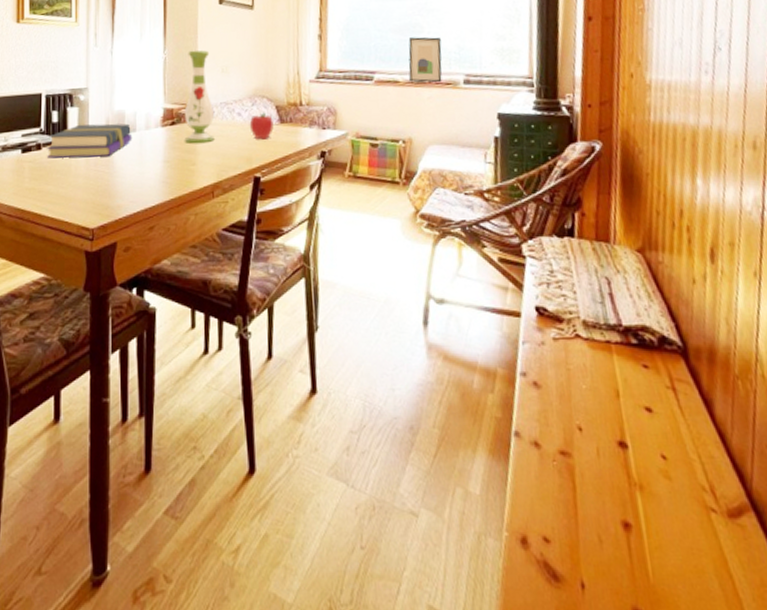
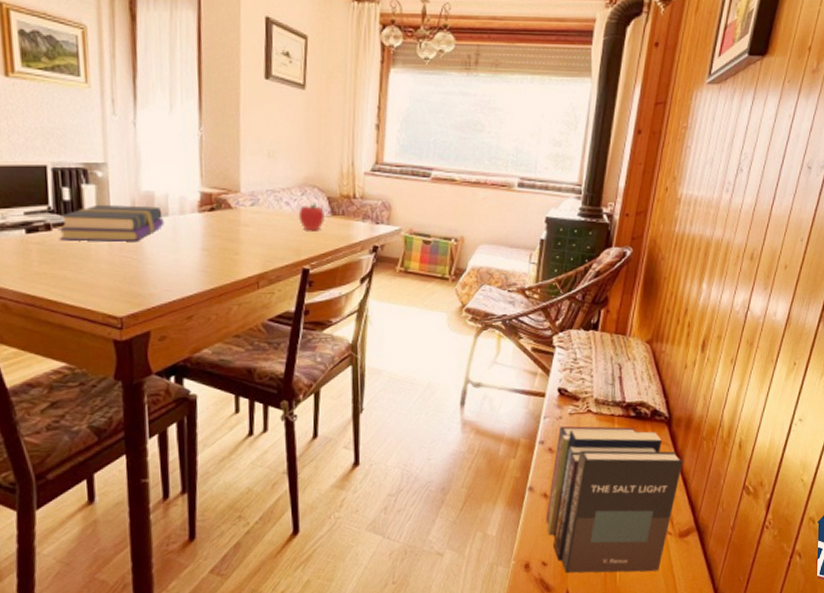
vase: present [184,50,215,144] -> none [225,129,260,233]
picture frame: present [408,37,442,83] -> none [466,136,500,184]
books: none [540,353,715,566] -> present [545,425,683,573]

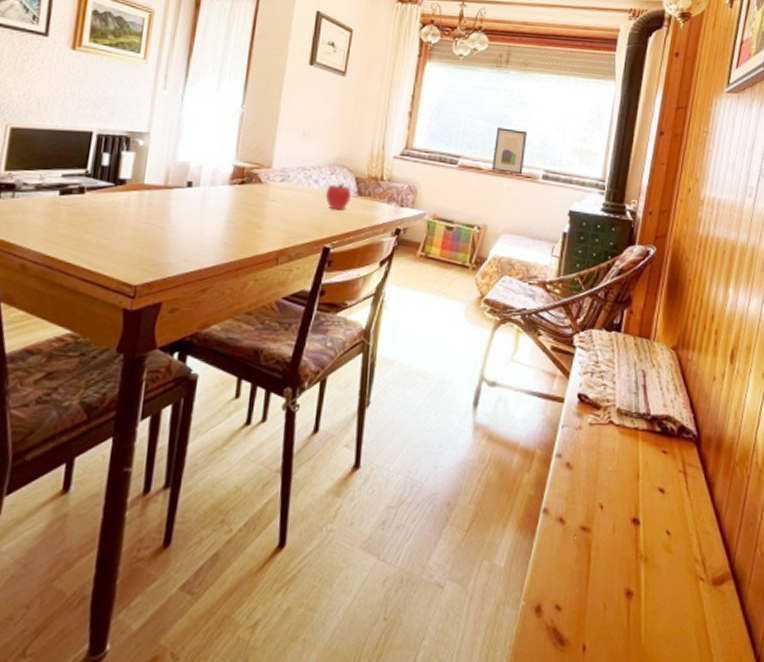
book: present [58,204,165,242] -> none [91,171,195,209]
picture frame: none [466,136,500,184] -> present [492,127,527,175]
books: present [545,425,683,573] -> none [561,437,715,628]

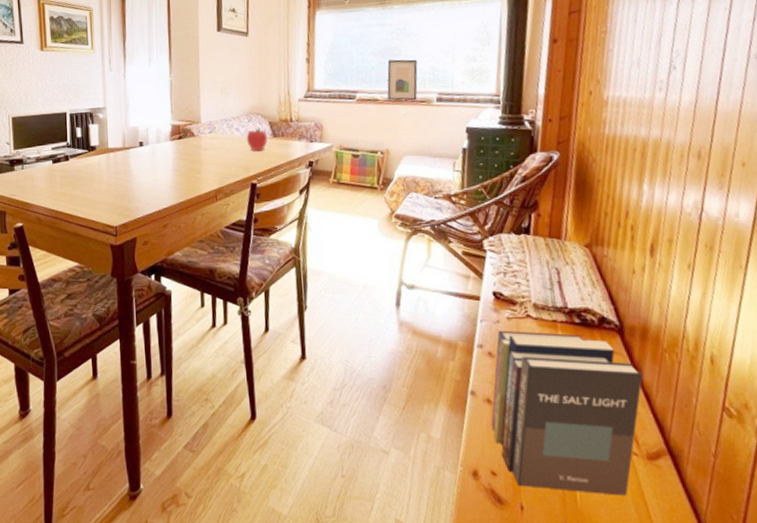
books: none [561,437,715,628] -> present [491,330,643,496]

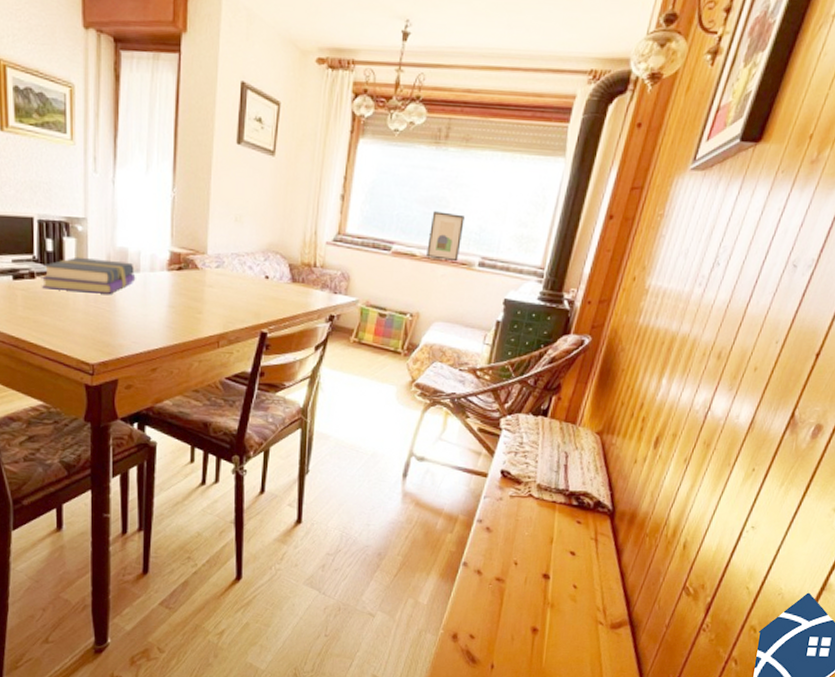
book: none [73,138,146,168] -> present [41,256,136,294]
fruit: present [246,127,268,151] -> none [260,269,285,297]
books: present [491,330,643,496] -> none [477,507,623,658]

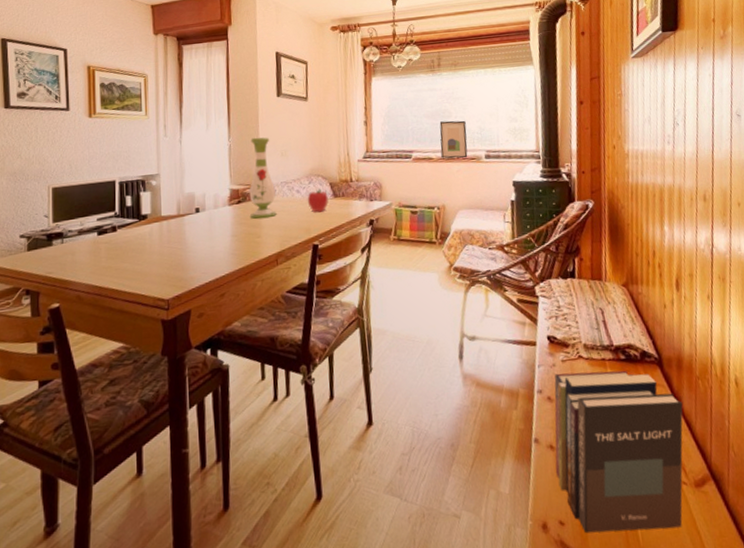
book: present [41,256,136,294] -> none [121,204,203,239]
vase: none [192,192,224,293] -> present [249,137,277,219]
fruit: none [260,269,285,297] -> present [307,188,329,212]
books: none [477,507,623,658] -> present [554,370,683,533]

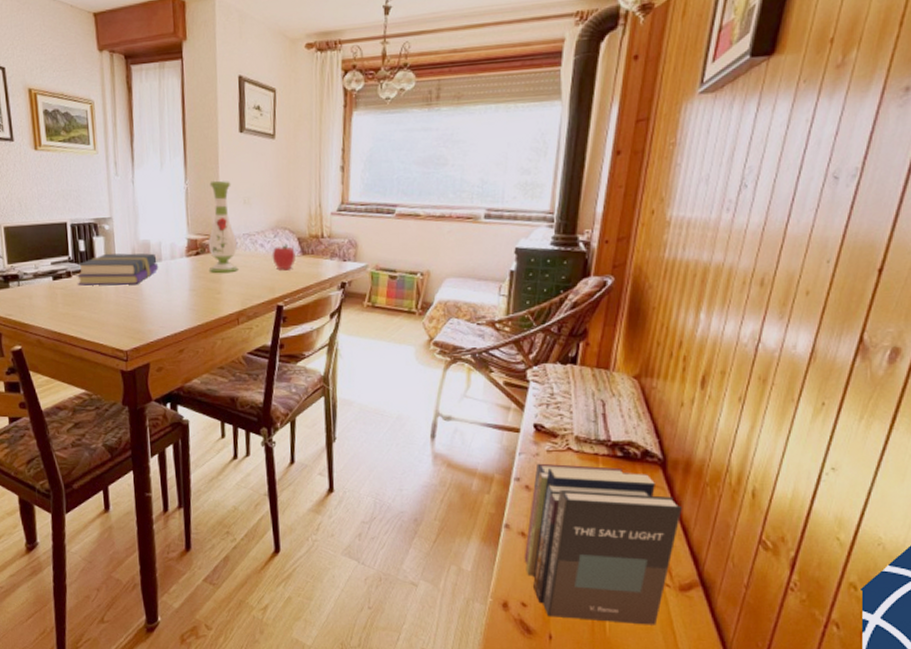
book: none [121,204,203,239] -> present [76,253,159,286]
picture frame: present [439,120,468,159] -> none [430,169,465,217]

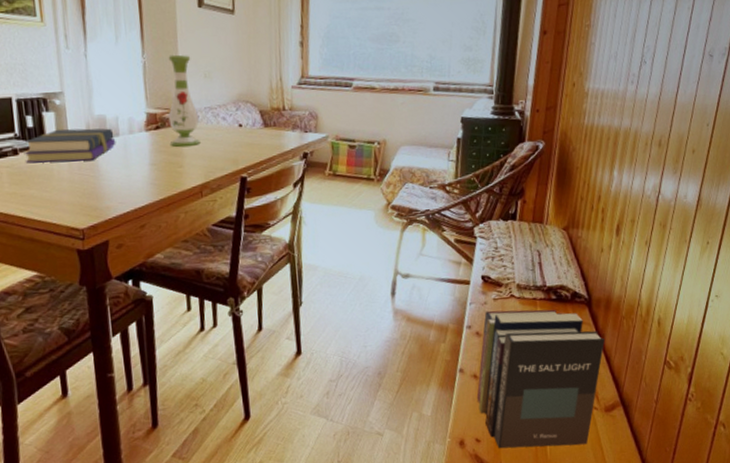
fruit: present [272,244,296,270] -> none [234,116,258,143]

